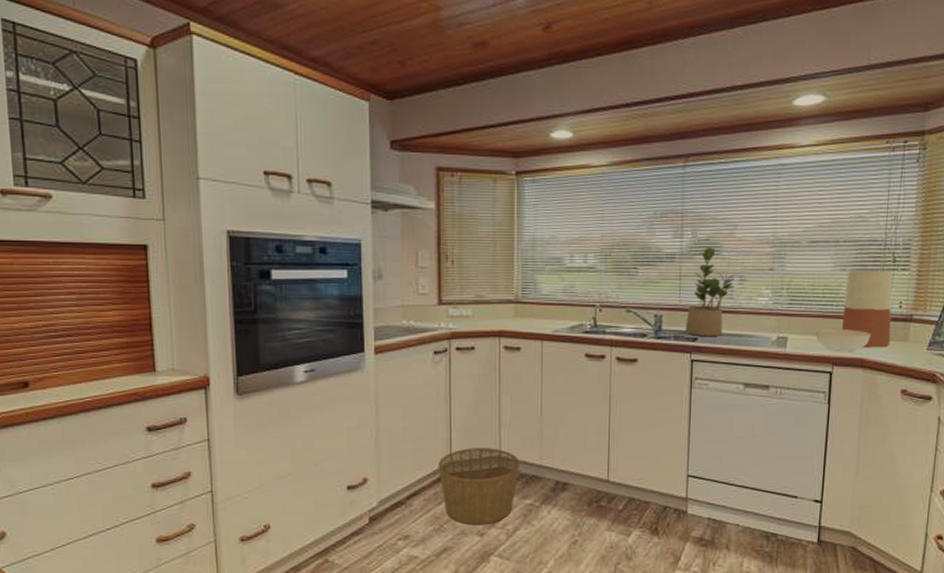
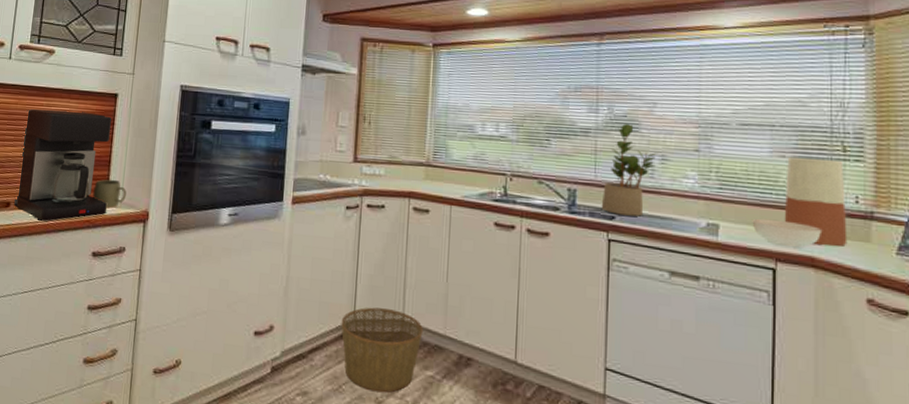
coffee maker: none [28,268,156,400] -> present [13,109,111,222]
mug: none [135,344,178,378] -> present [93,179,127,209]

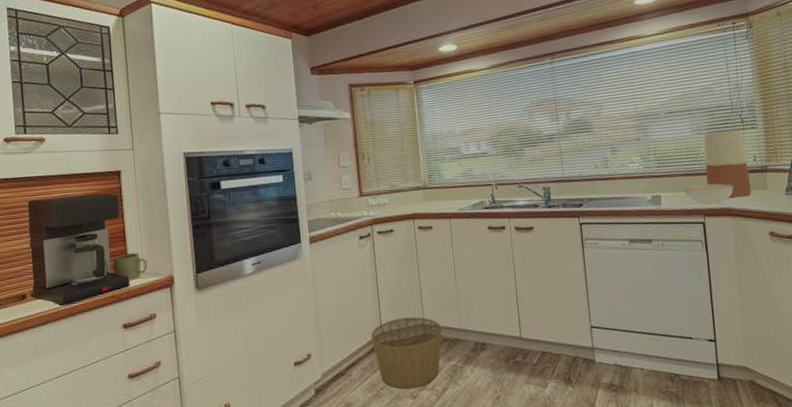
potted plant: present [601,124,659,217] -> none [570,126,609,202]

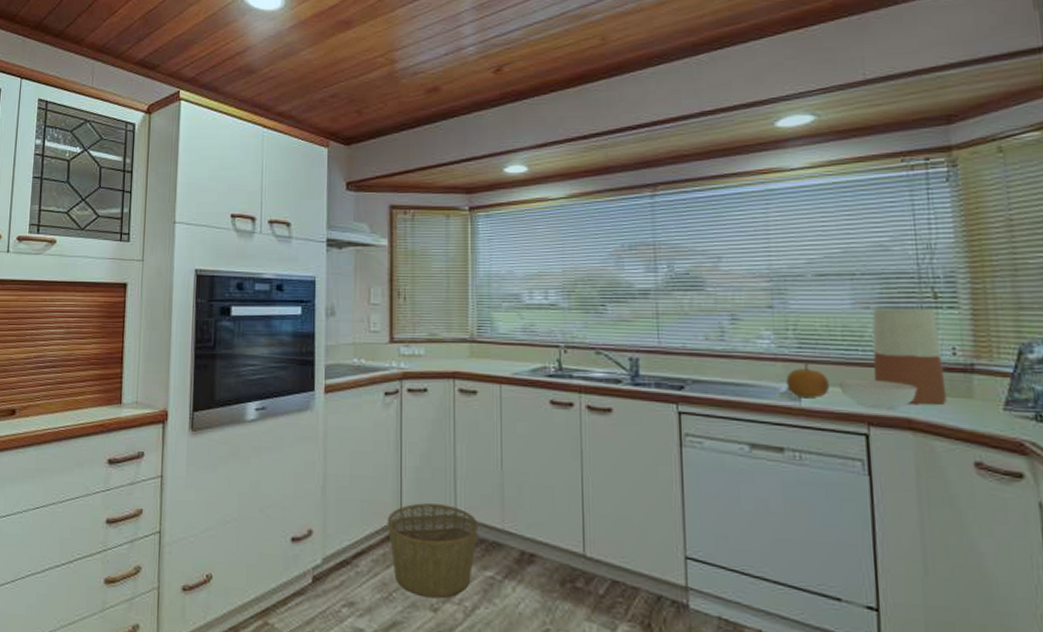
coffee maker: present [26,193,130,307] -> none [19,305,121,429]
mug: present [112,252,148,281] -> none [105,377,142,410]
fruit: none [650,177,679,203] -> present [786,363,829,399]

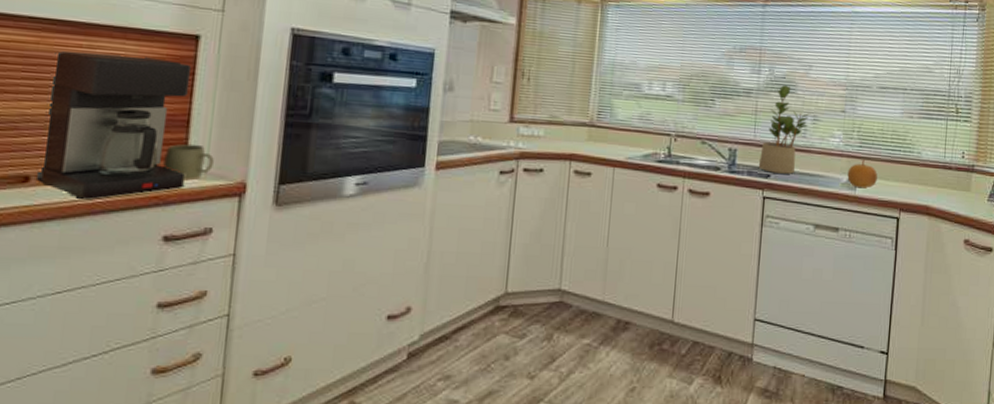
coffee maker: none [19,305,121,429] -> present [35,51,191,201]
mug: none [105,377,142,410] -> present [163,143,214,181]
basket: present [387,503,479,599] -> none [491,278,581,367]
potted plant: none [667,282,728,384] -> present [758,85,811,174]
bowl: present [837,378,918,410] -> none [883,173,937,199]
vase: present [872,307,947,406] -> none [908,117,956,197]

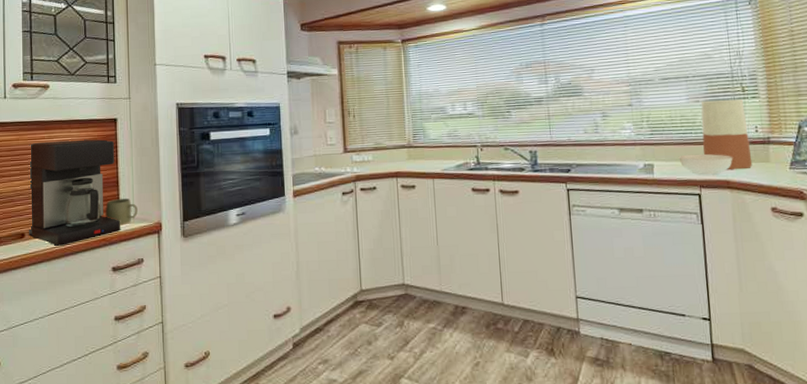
potted plant: present [758,85,811,174] -> none [558,90,600,167]
fruit: present [847,159,878,189] -> none [643,145,673,172]
bowl: none [883,173,937,199] -> present [678,153,733,175]
vase: none [908,117,956,197] -> present [700,99,753,170]

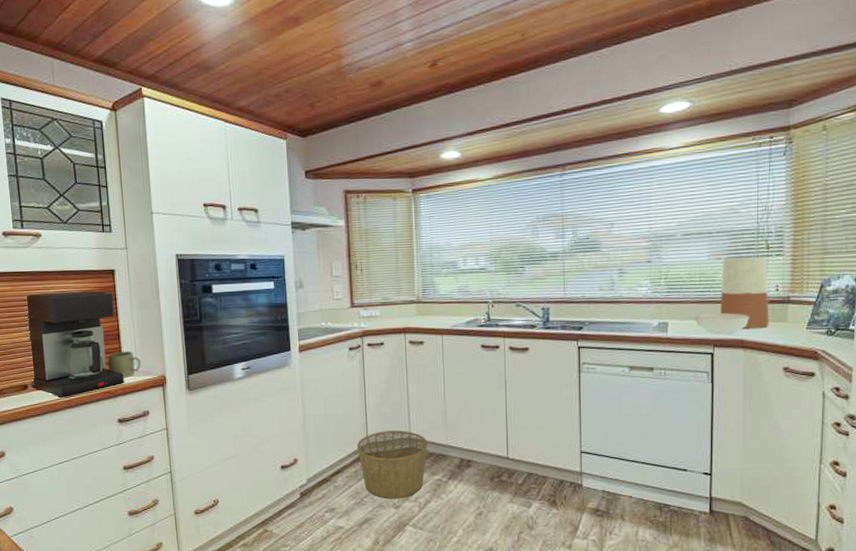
basket: none [350,276,422,349] -> present [356,430,428,499]

